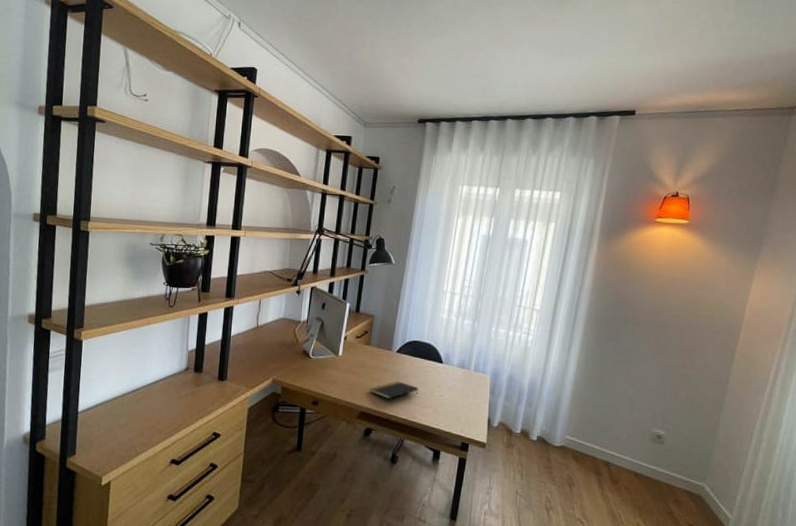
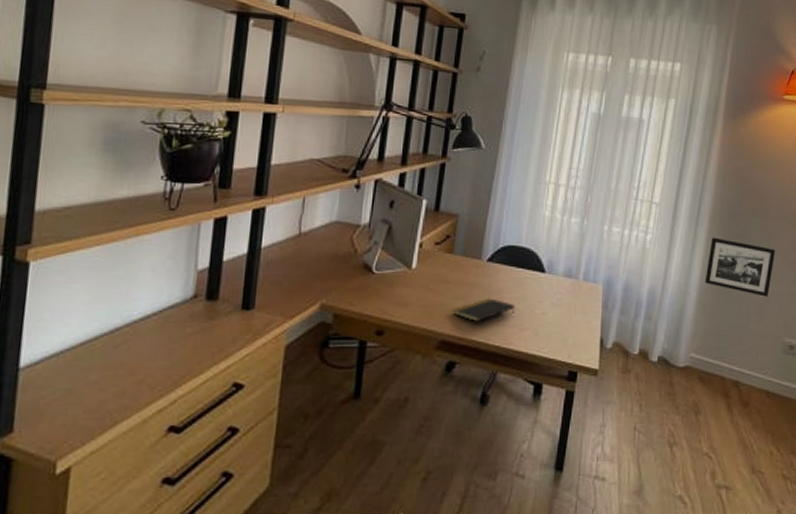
picture frame: none [579,340,646,392] -> present [704,237,776,297]

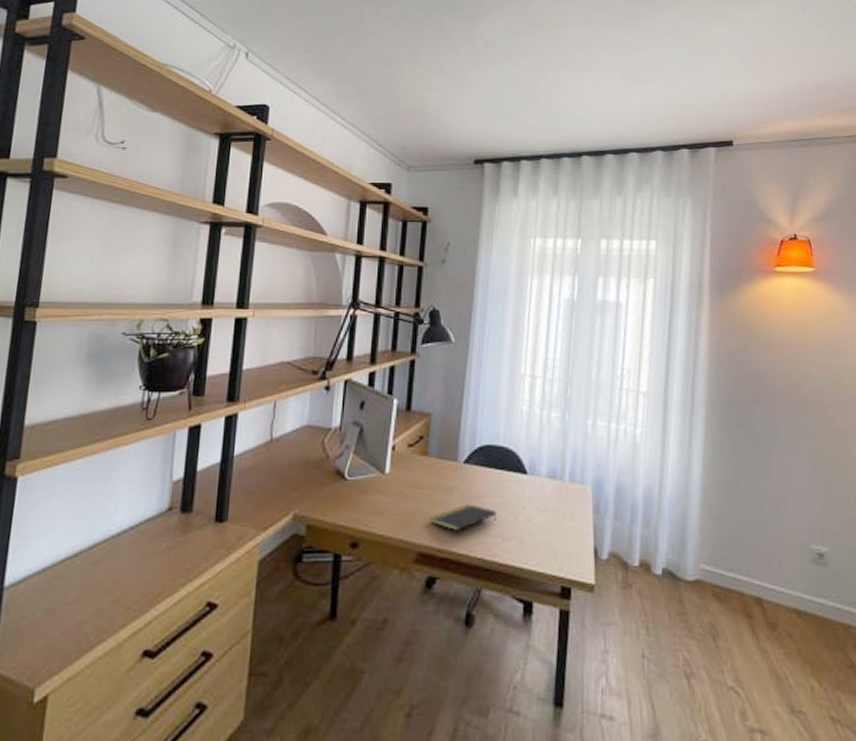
picture frame: present [704,237,776,297] -> none [707,428,788,496]

